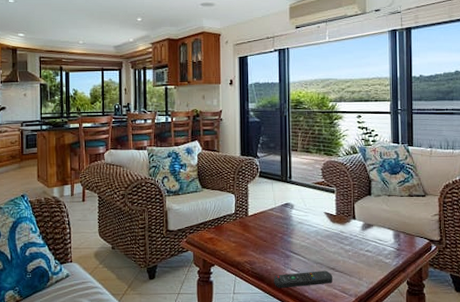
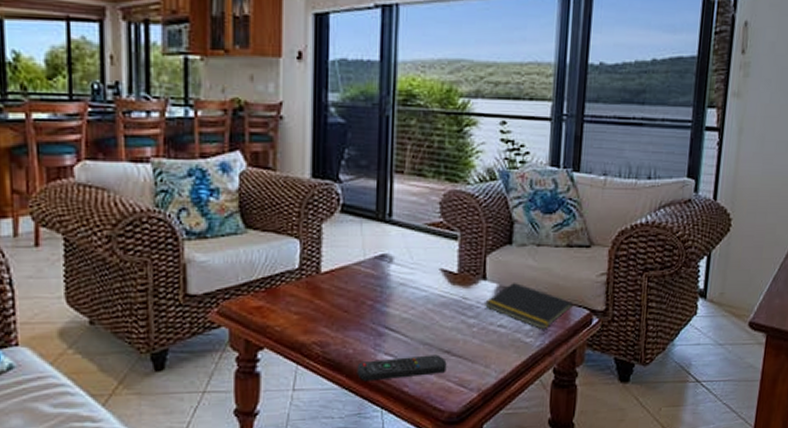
notepad: none [355,220,417,254] -> present [483,282,573,330]

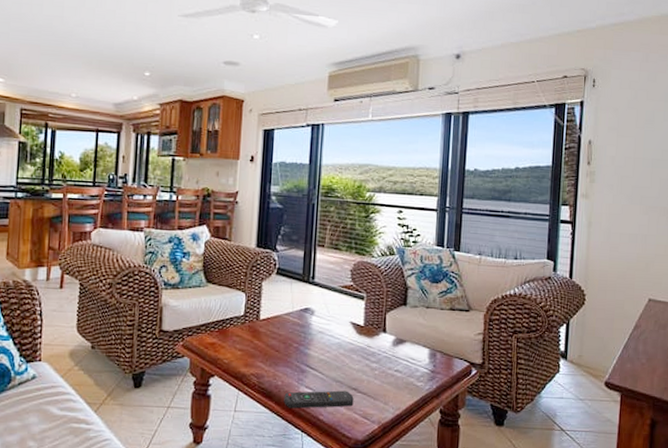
notepad: present [483,282,573,330] -> none [384,335,455,377]

